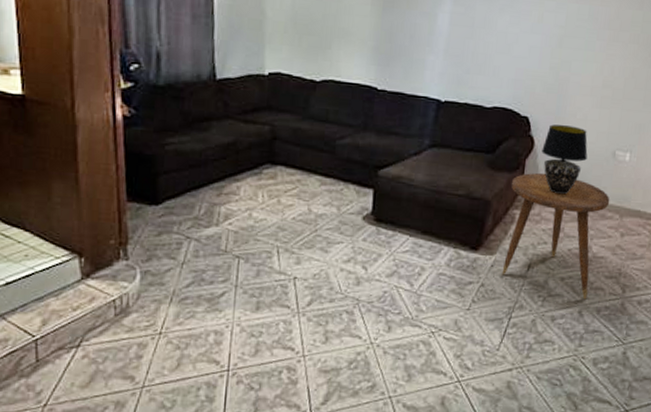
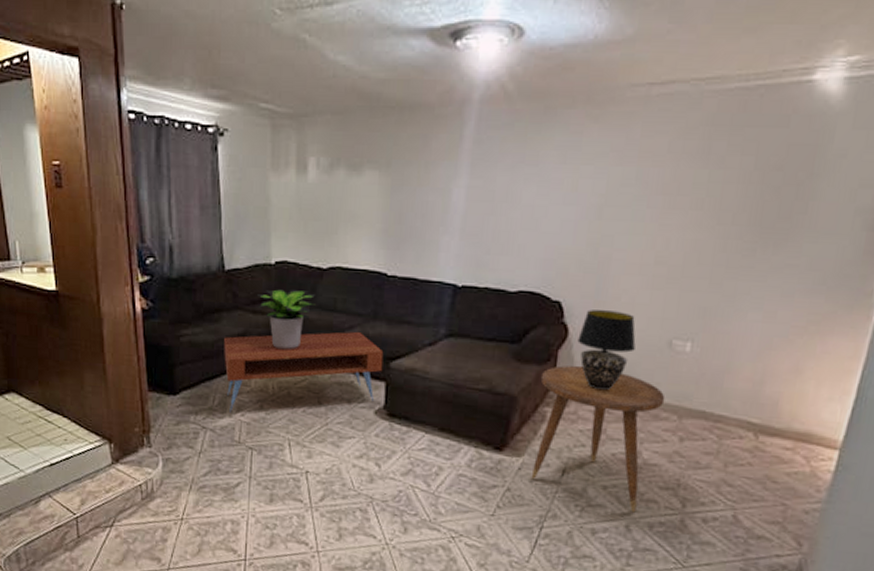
coffee table: none [212,141,373,223] -> present [224,331,384,414]
potted plant: none [247,99,311,159] -> present [256,289,319,350]

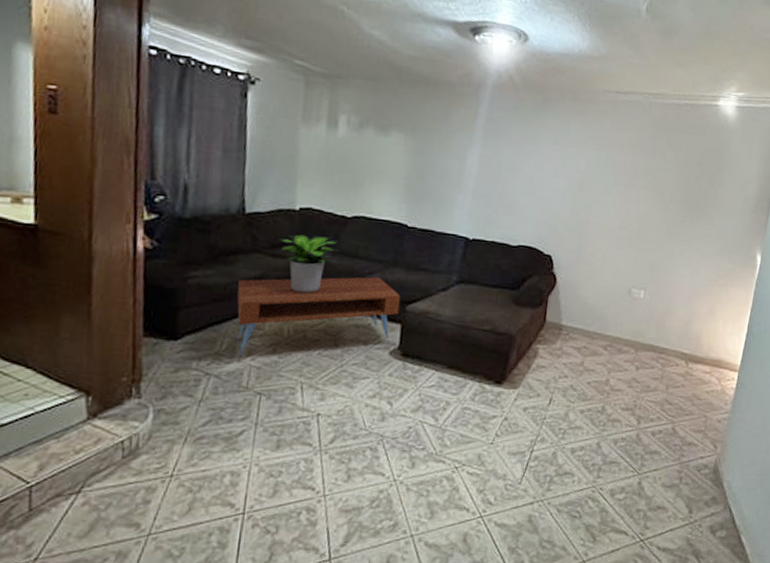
side table: present [531,365,665,513] -> none [524,309,626,431]
table lamp: present [577,310,636,391] -> none [563,263,606,330]

